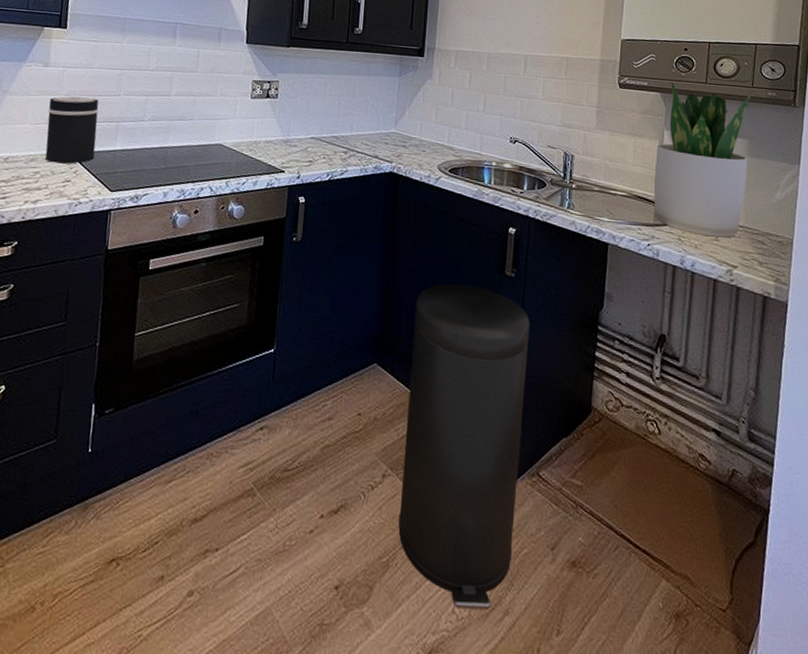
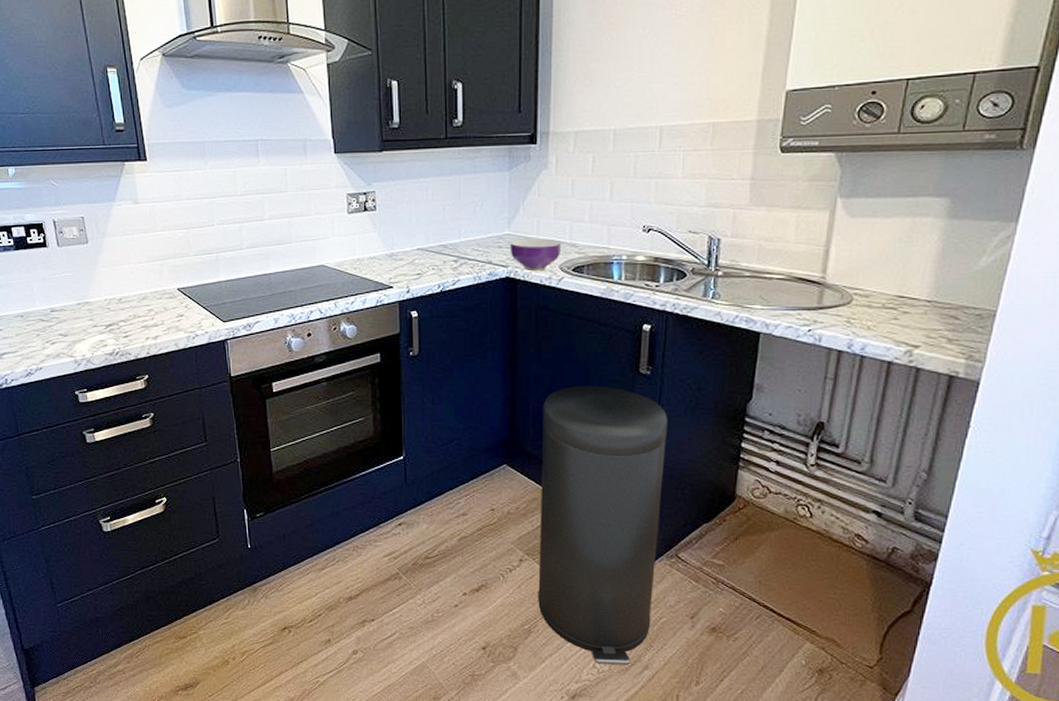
cylinder: present [45,96,99,164] -> none [146,230,202,300]
bowl: none [394,137,441,170] -> present [509,238,562,272]
planter: present [654,82,755,238] -> none [818,133,966,316]

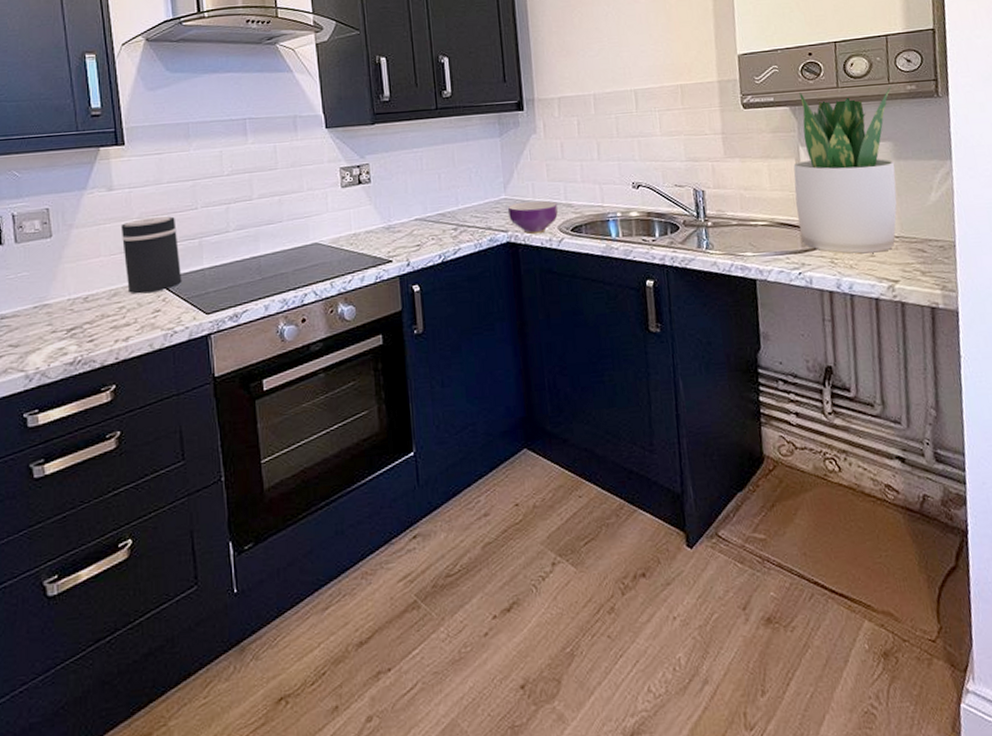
cylinder: none [146,230,202,300] -> present [120,216,182,294]
pedal bin: present [538,385,669,665] -> none [558,348,703,686]
planter: none [818,133,966,316] -> present [793,86,897,254]

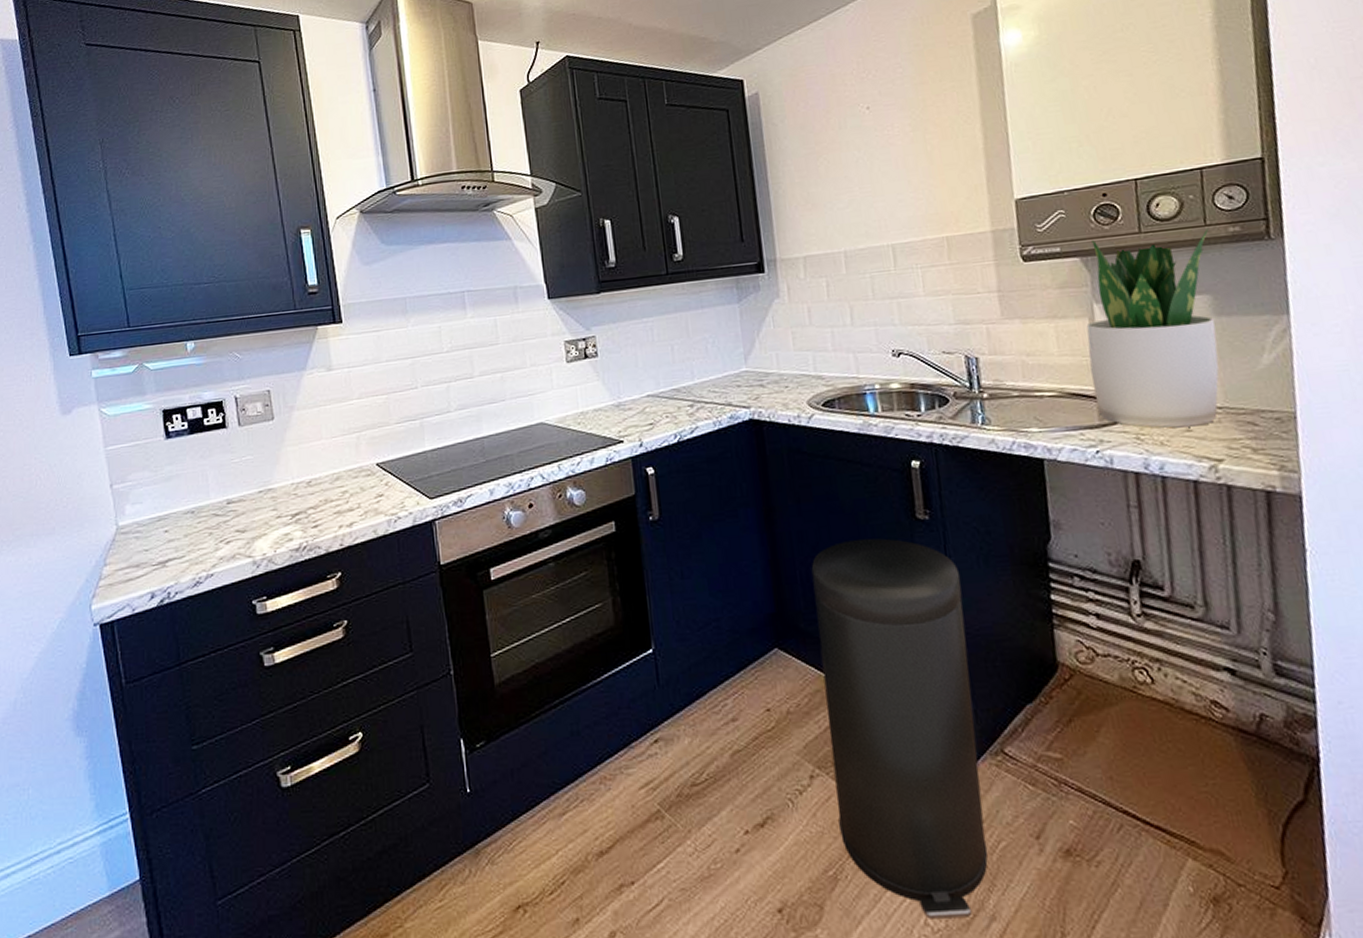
cylinder: present [120,216,182,294] -> none [341,396,405,478]
bowl: present [507,200,559,235] -> none [748,372,807,411]
pedal bin: none [558,348,703,686] -> present [811,538,988,919]

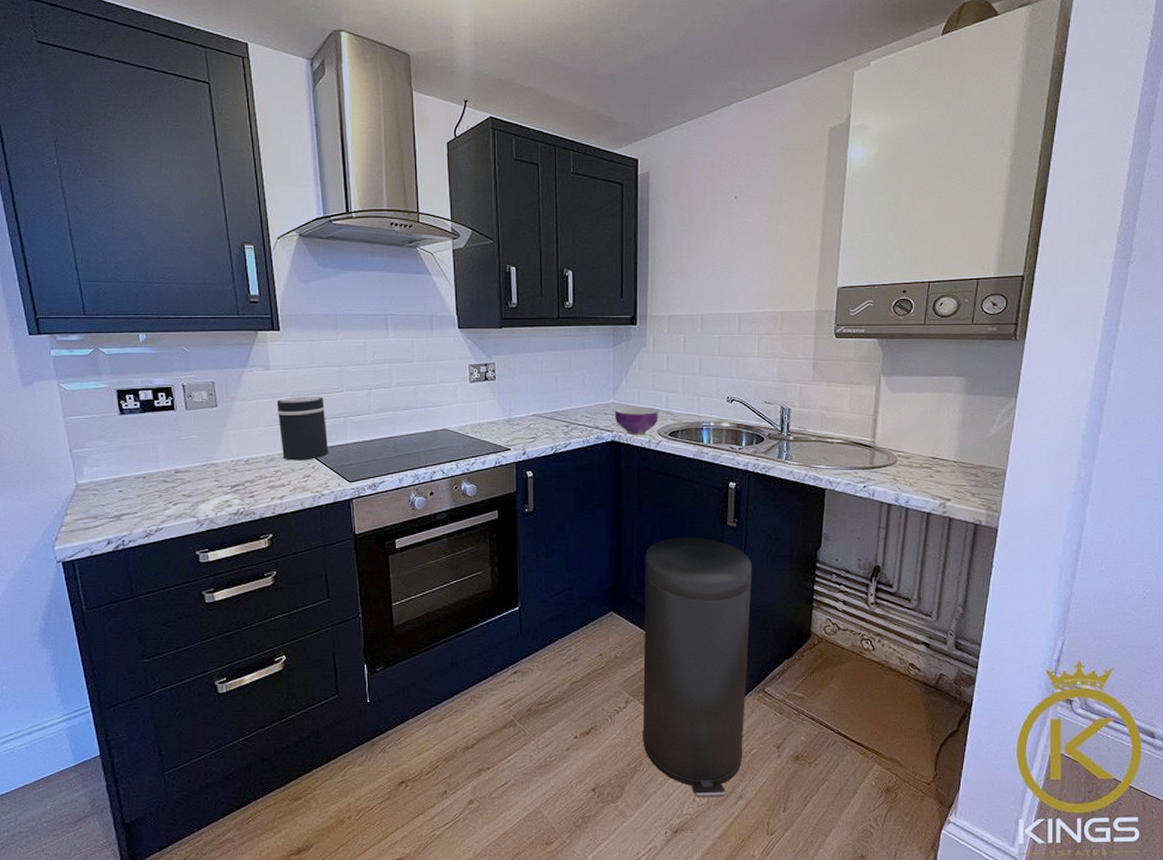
cylinder: none [341,396,405,478] -> present [276,395,329,461]
bowl: none [748,372,807,411] -> present [614,406,659,436]
planter: present [1086,228,1219,428] -> none [870,326,974,474]

